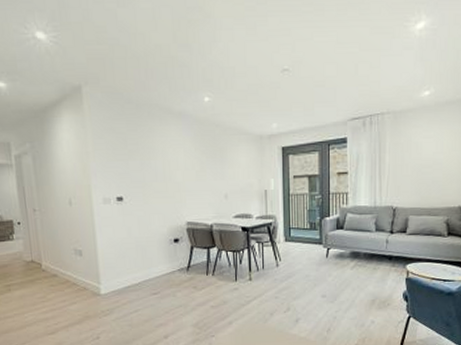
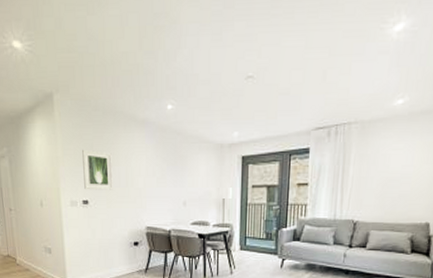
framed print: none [115,143,150,186] -> present [82,149,113,190]

